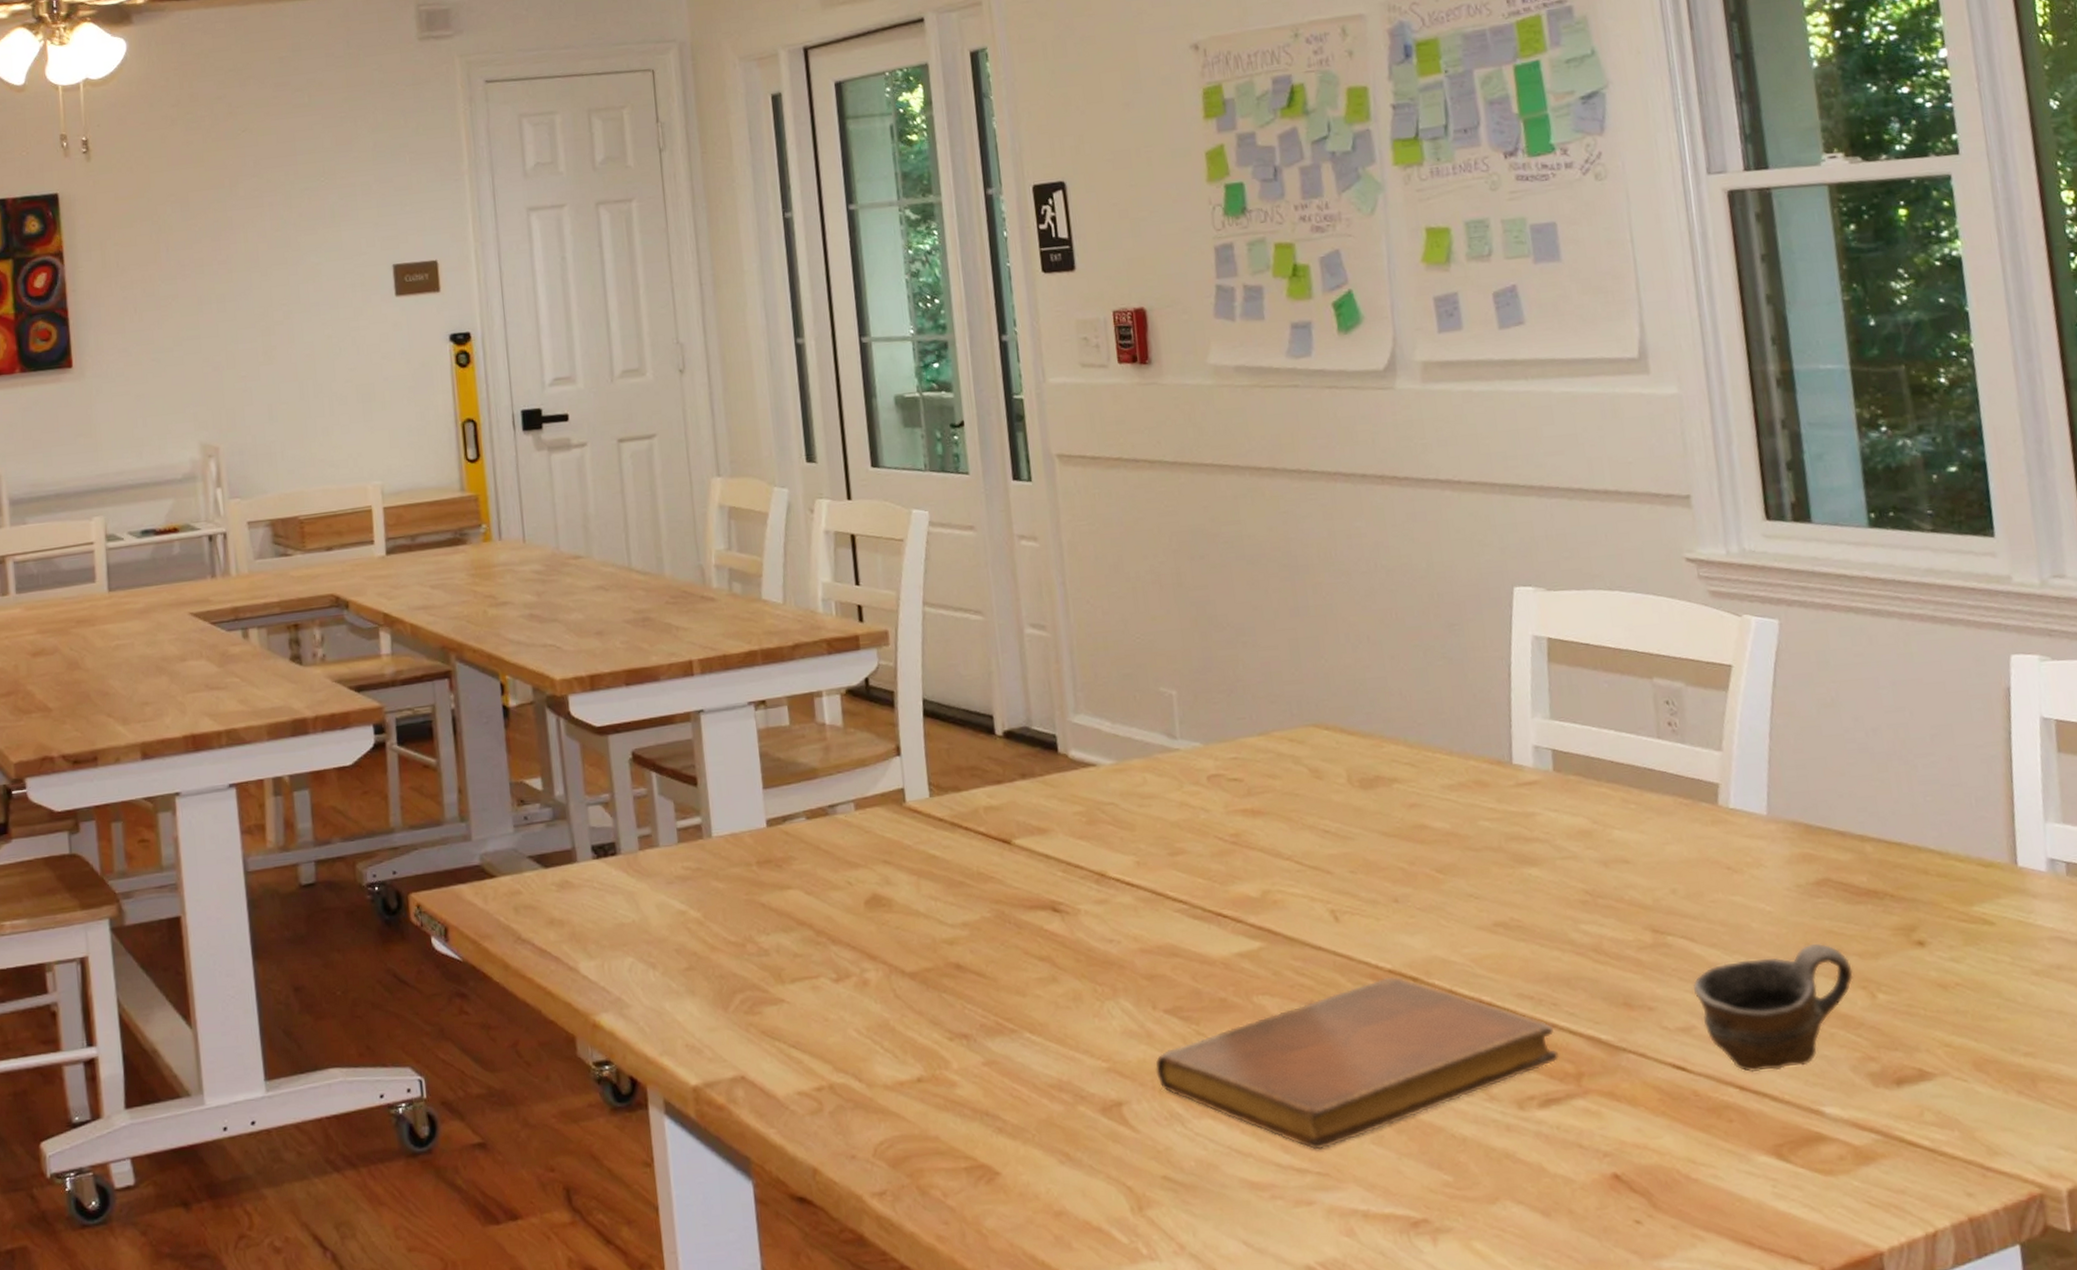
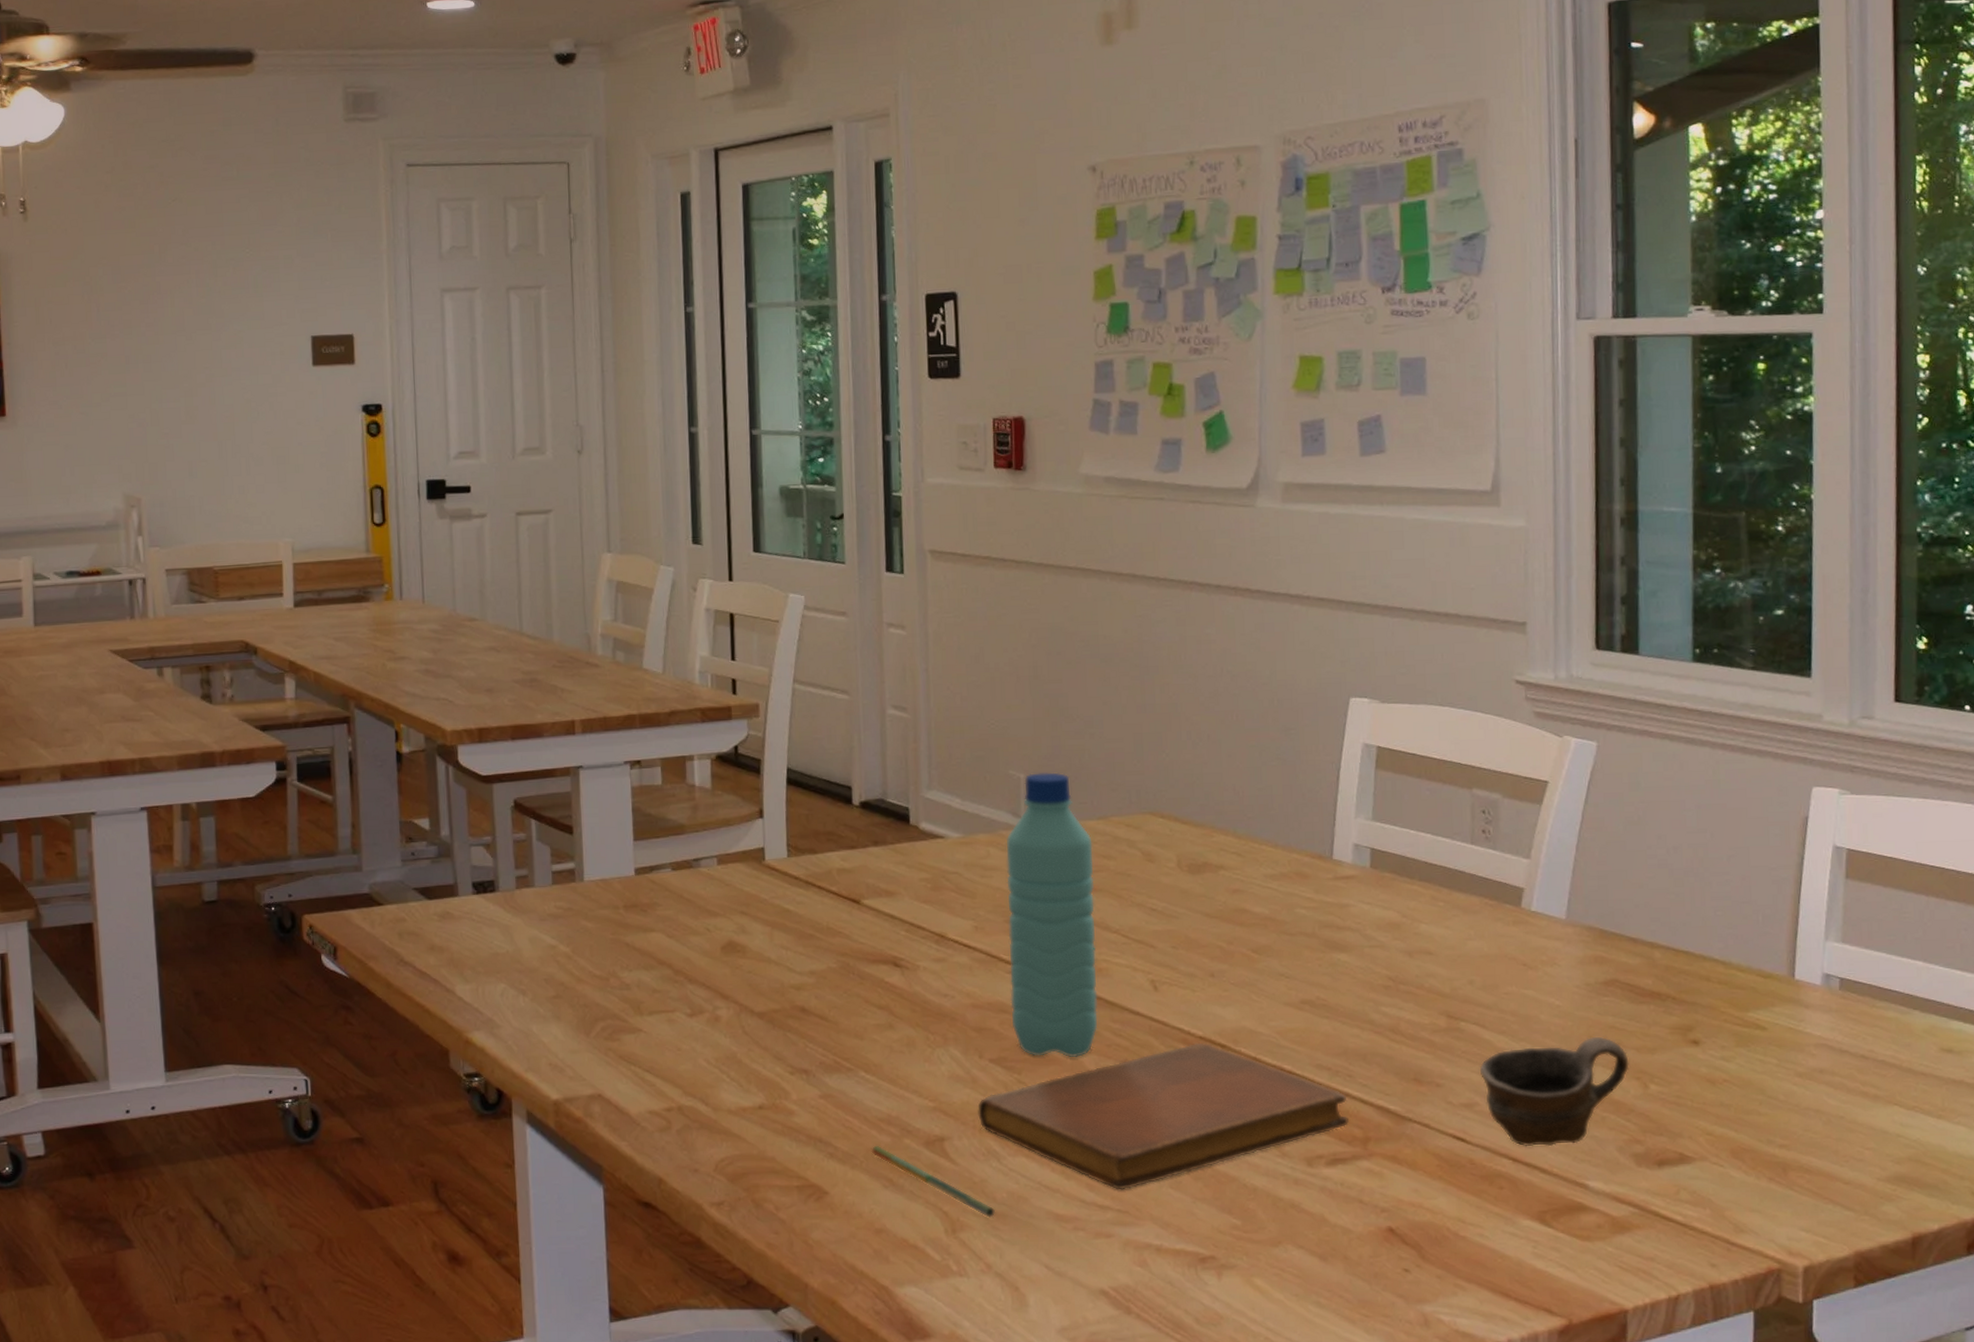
pen: none [1043,1116,1184,1191] -> present [871,1146,995,1218]
water bottle: none [1162,686,1279,1004] -> present [1006,772,1098,1058]

